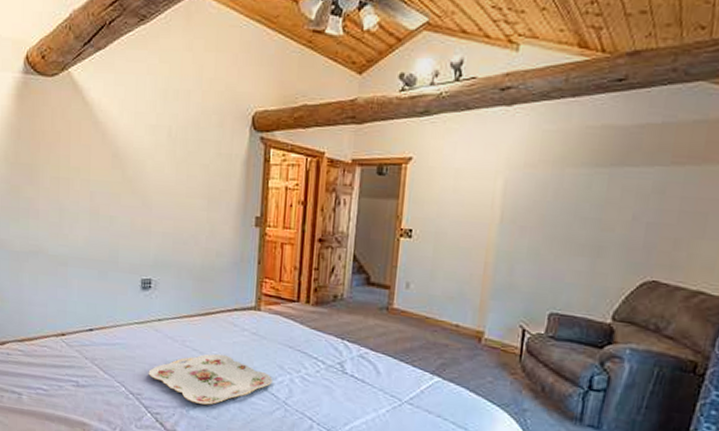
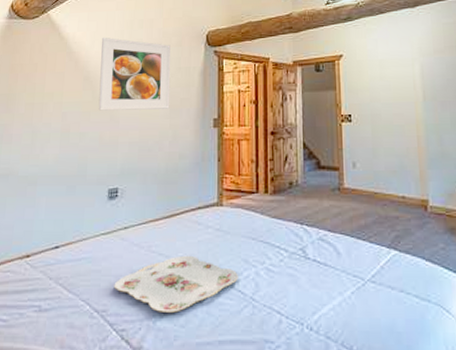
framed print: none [129,107,210,200] -> present [98,37,171,111]

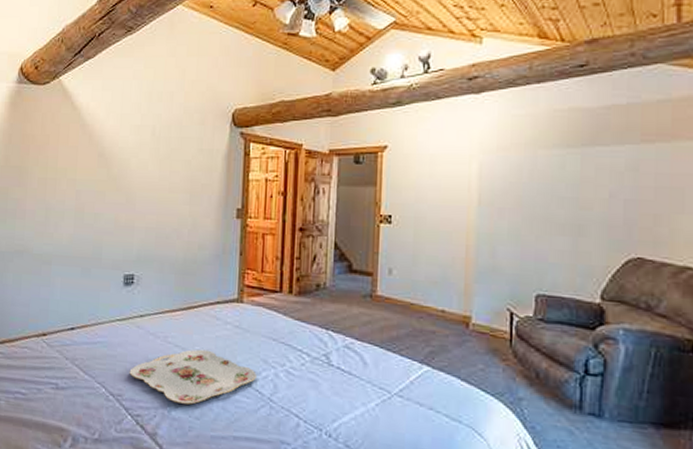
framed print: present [98,37,171,111] -> none [114,109,192,194]

